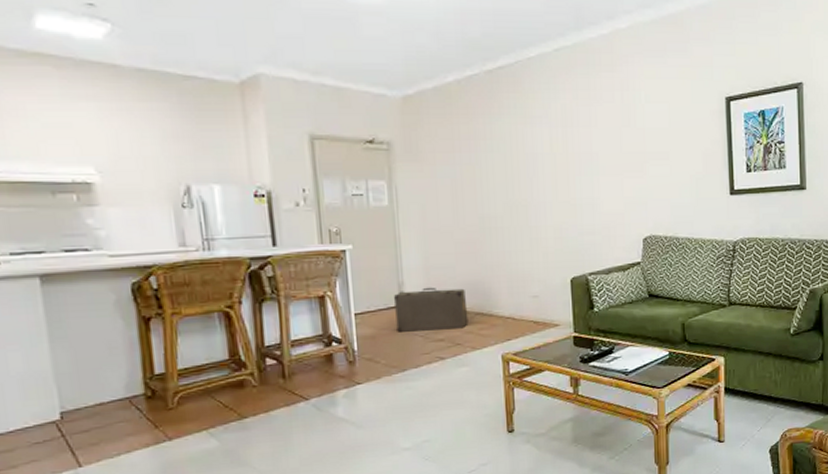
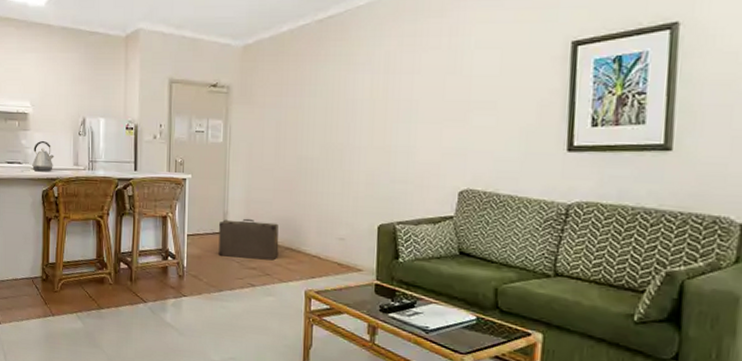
kettle: none [108,219,146,259] -> present [32,141,54,172]

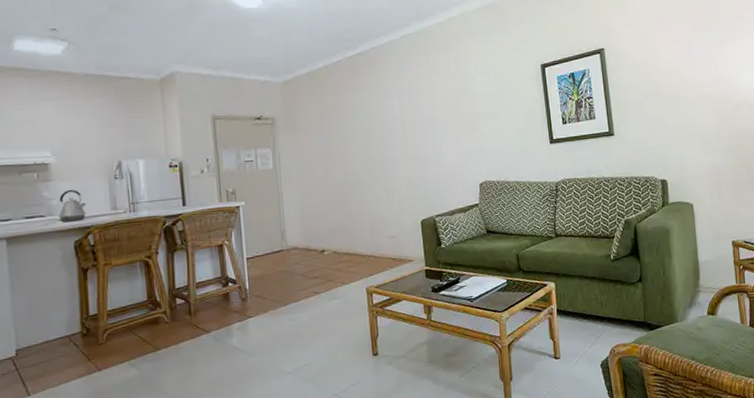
suitcase: present [218,218,279,261] -> none [278,233,338,273]

